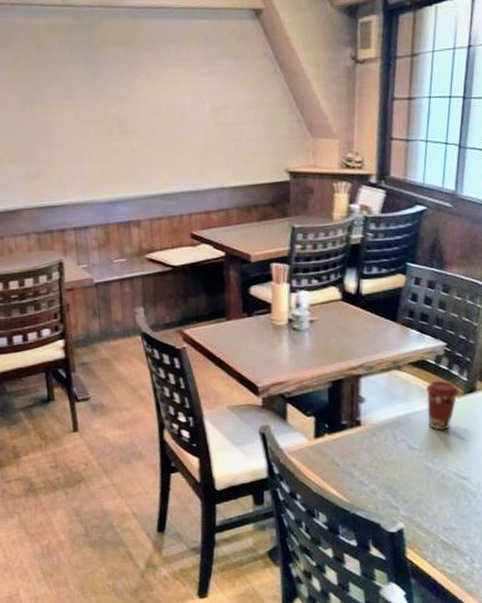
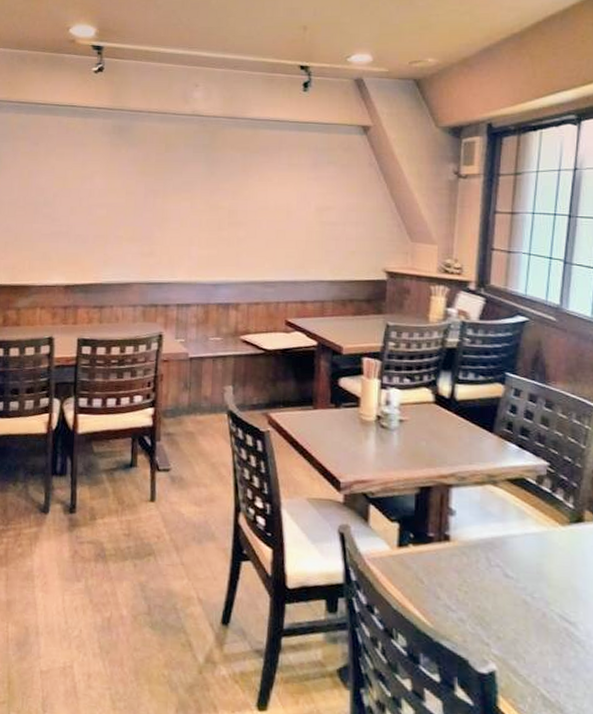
coffee cup: present [425,380,459,431] -> none [524,502,564,561]

